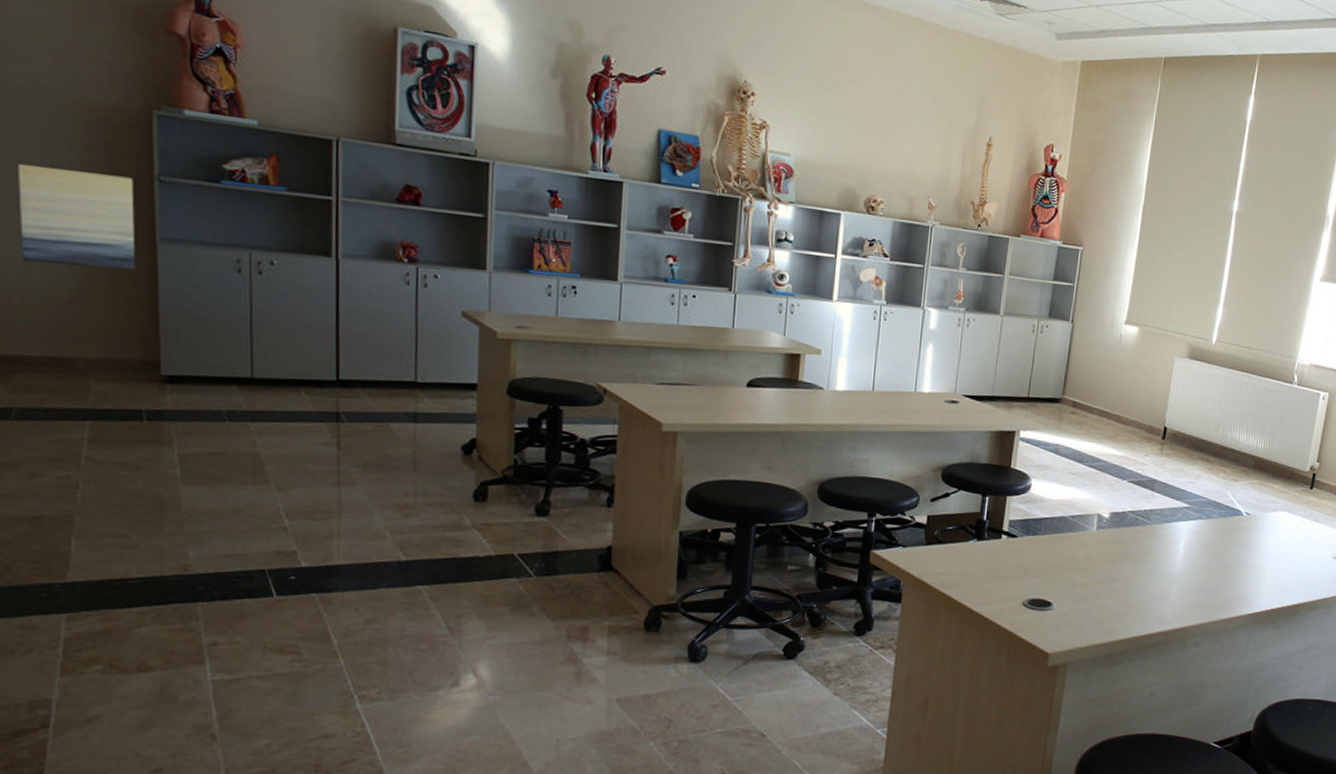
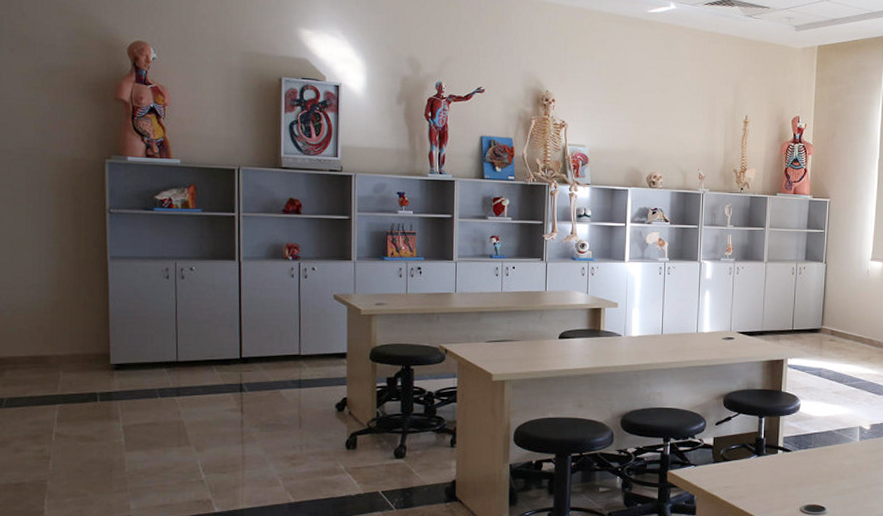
wall art: present [18,164,136,270] -> none [10,210,93,284]

